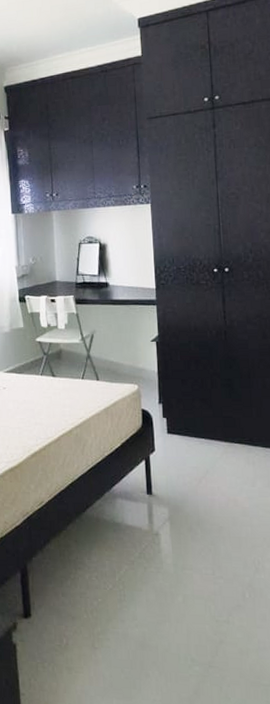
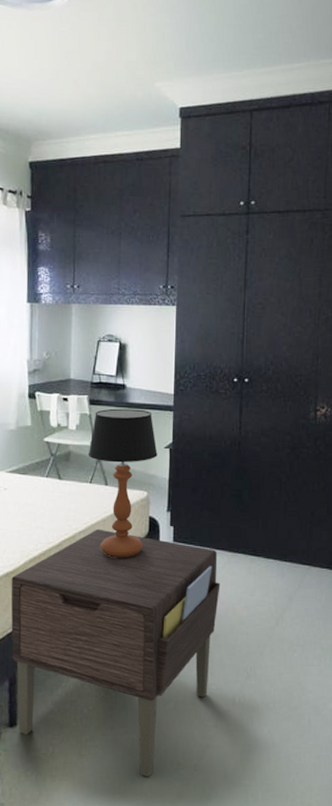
nightstand: none [16,423,219,673] -> present [11,528,221,778]
table lamp: none [78,305,145,451] -> present [88,408,158,558]

